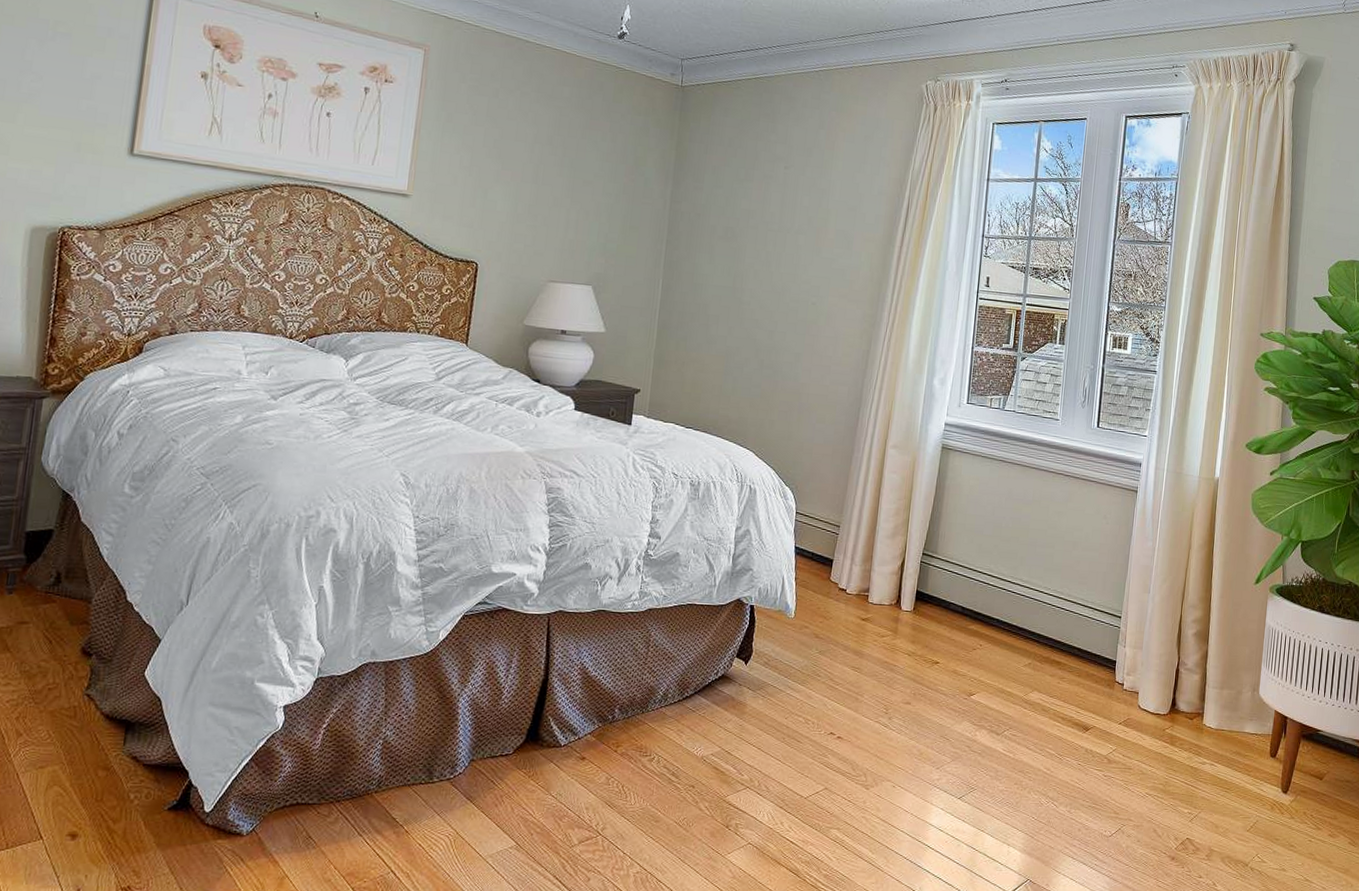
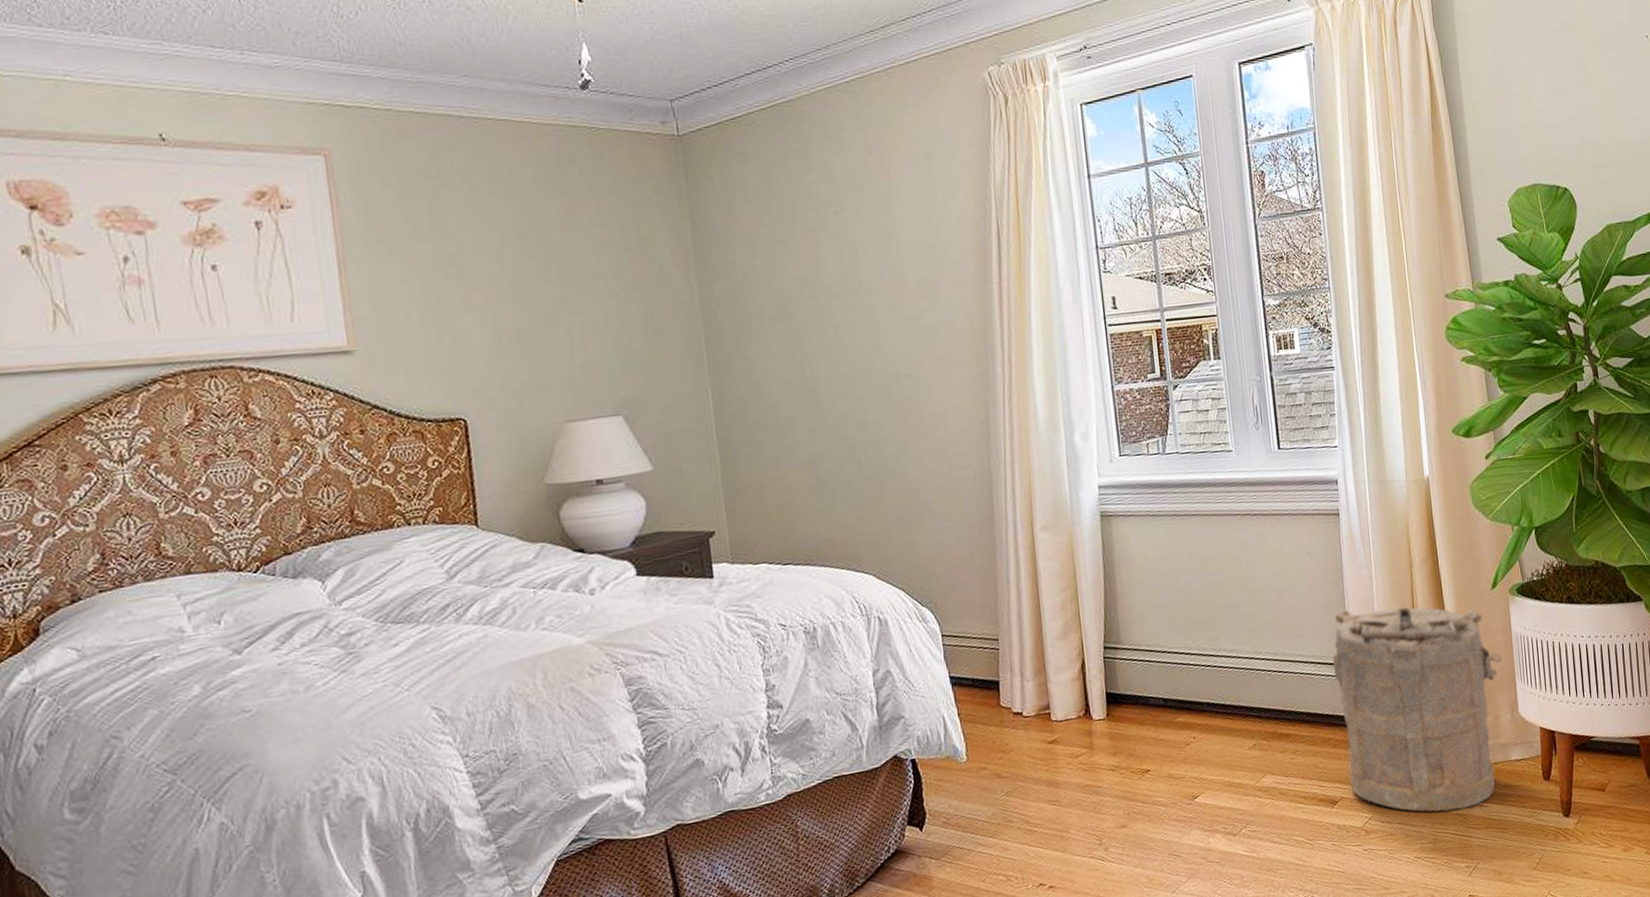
laundry hamper: none [1103,571,1253,764] -> present [1333,607,1502,813]

